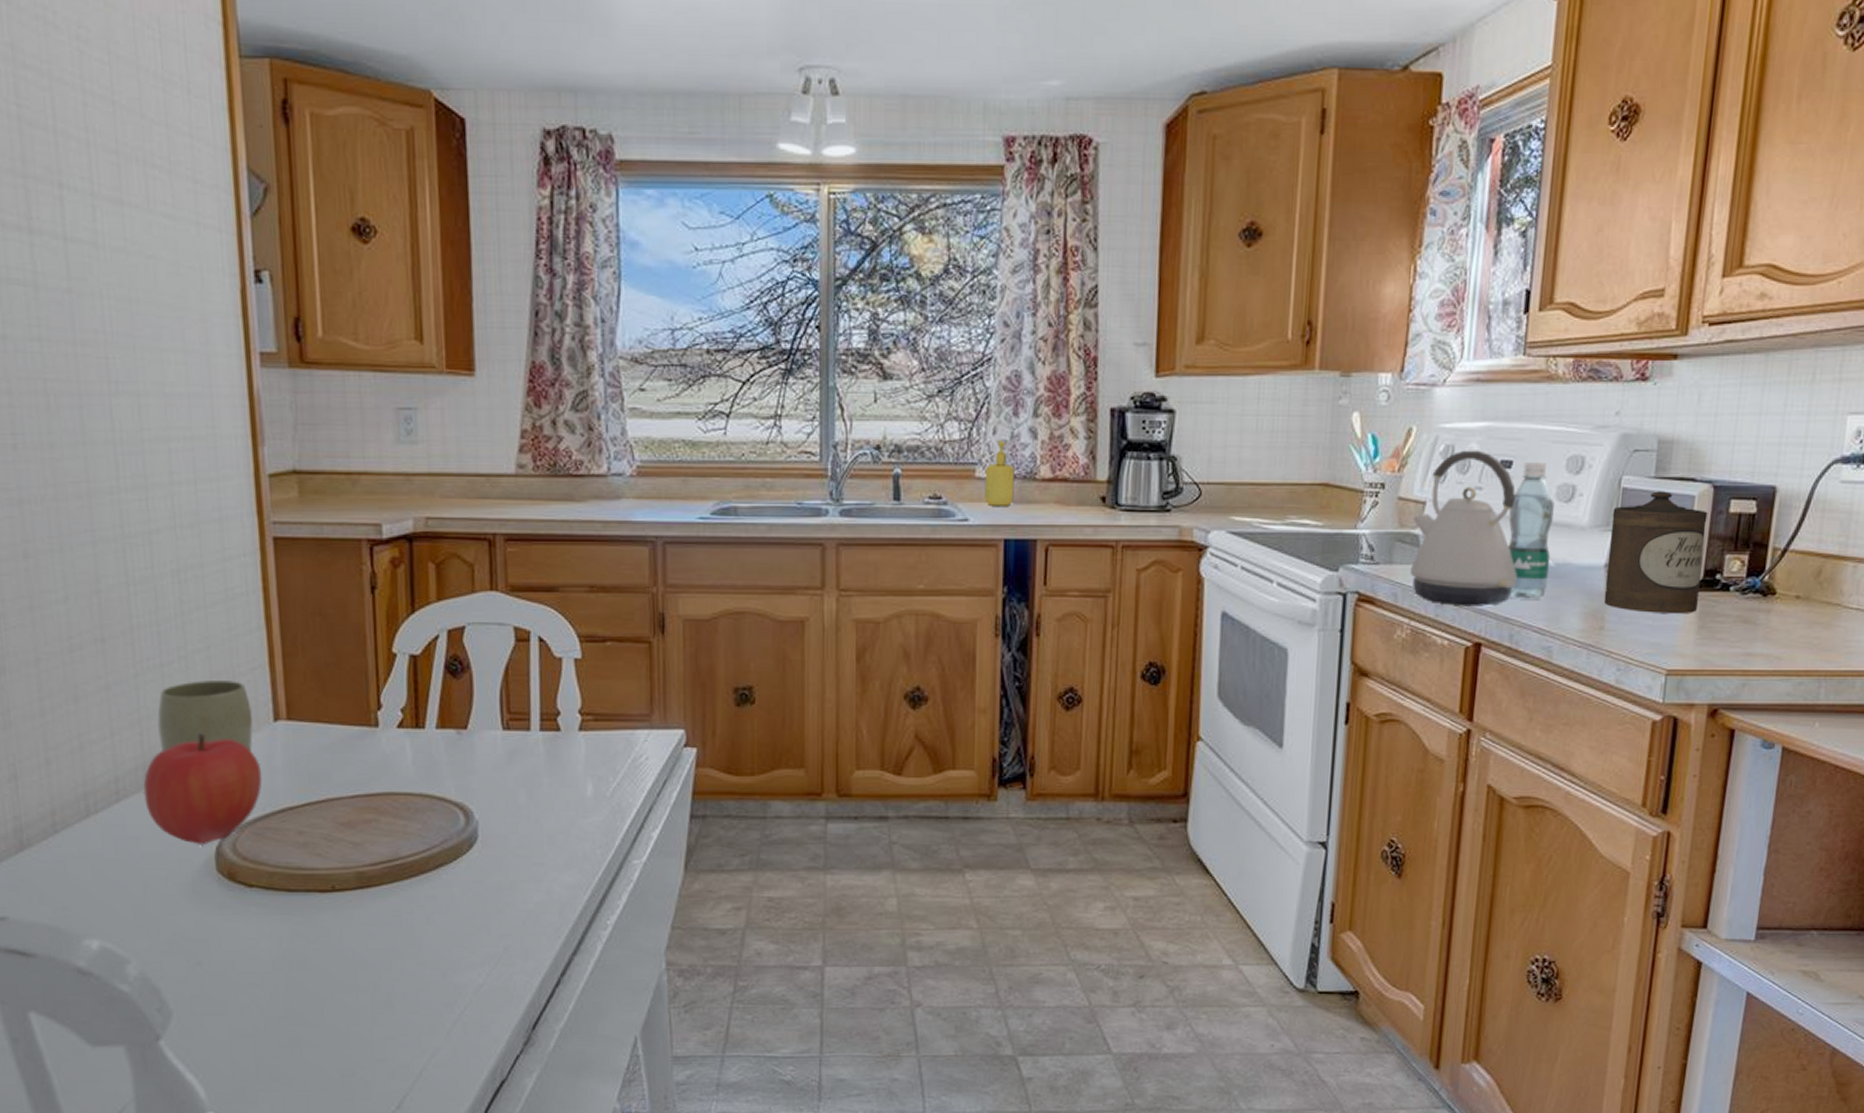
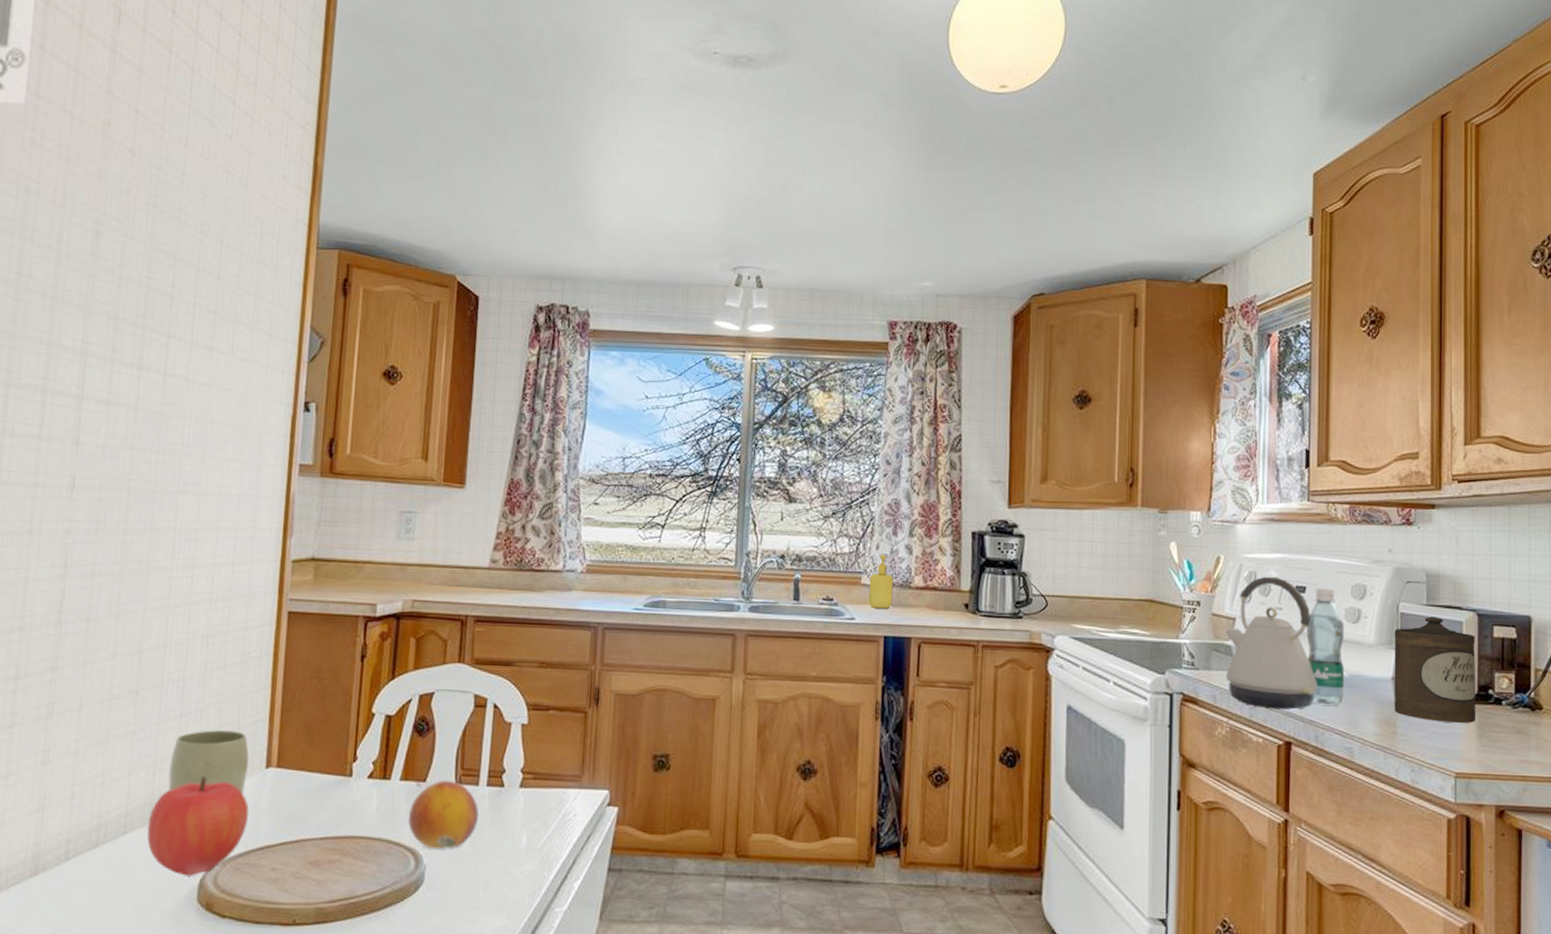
fruit: none [451,727,535,803] -> present [408,781,479,849]

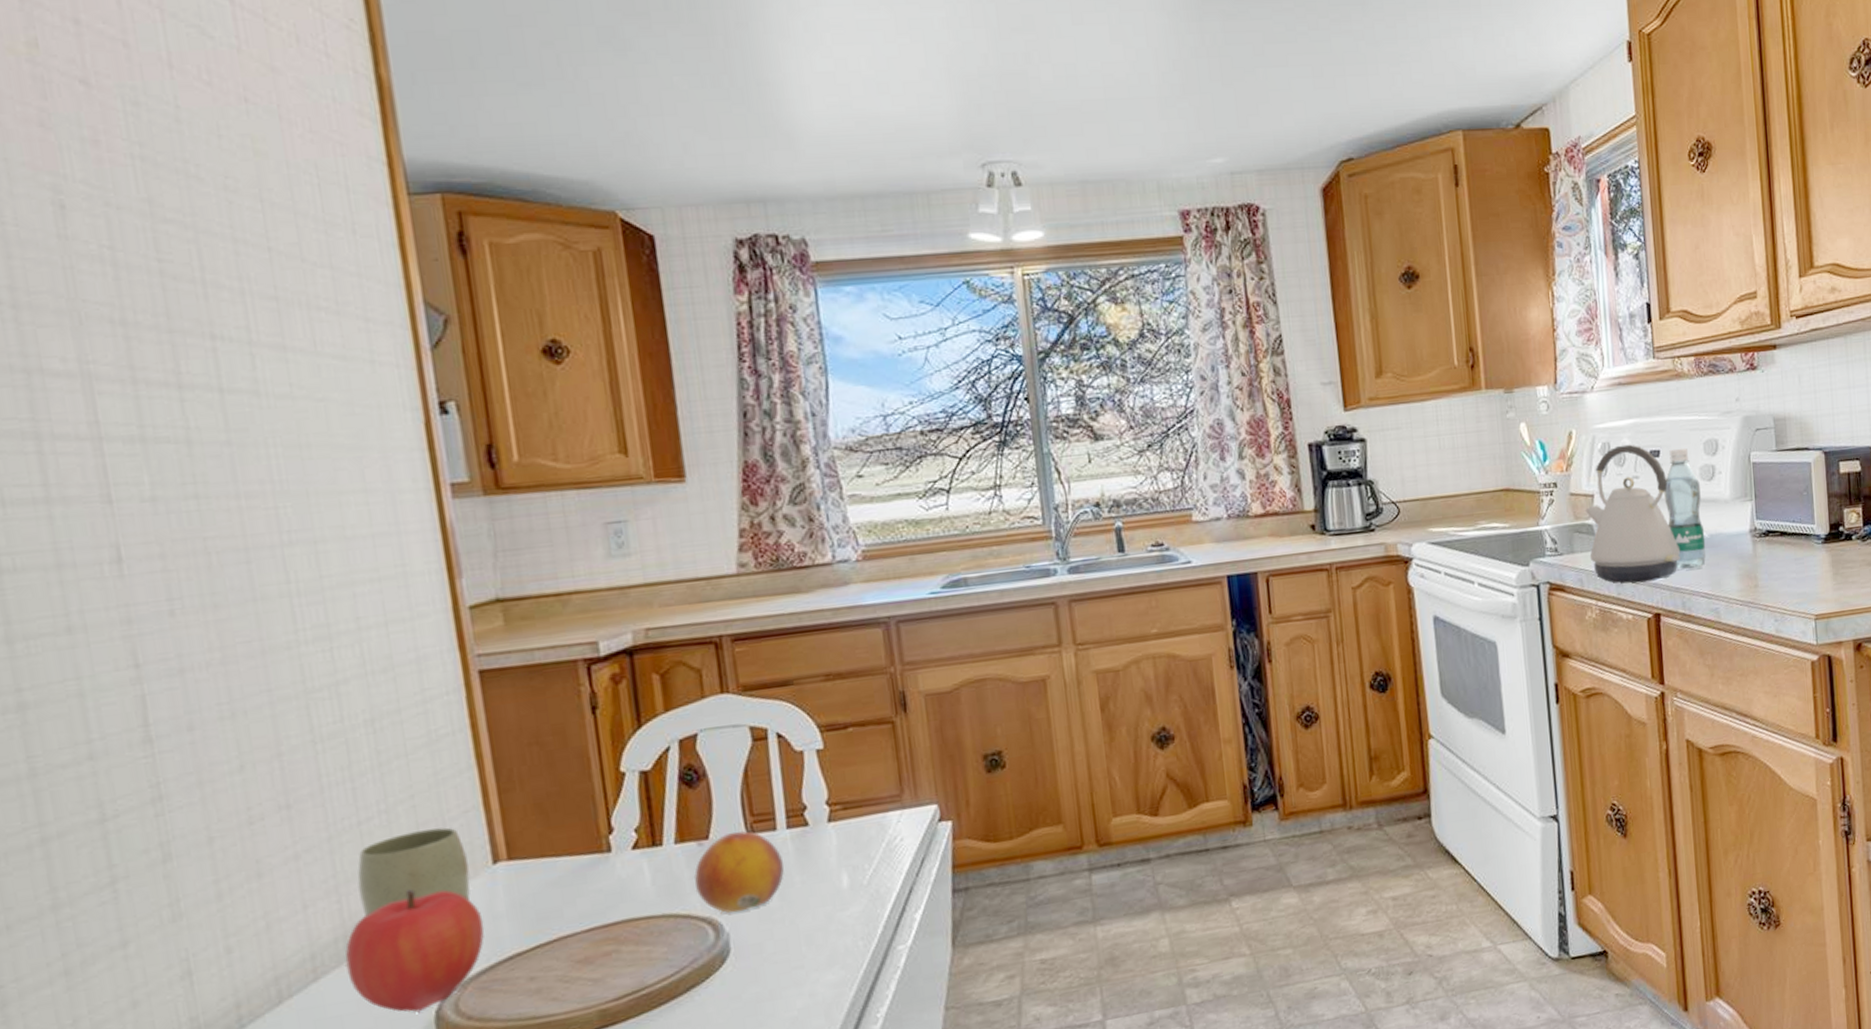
soap dispenser: present [868,555,894,609] -> none [1201,484,1231,546]
canister: present [1394,616,1475,724] -> none [1748,461,1829,568]

